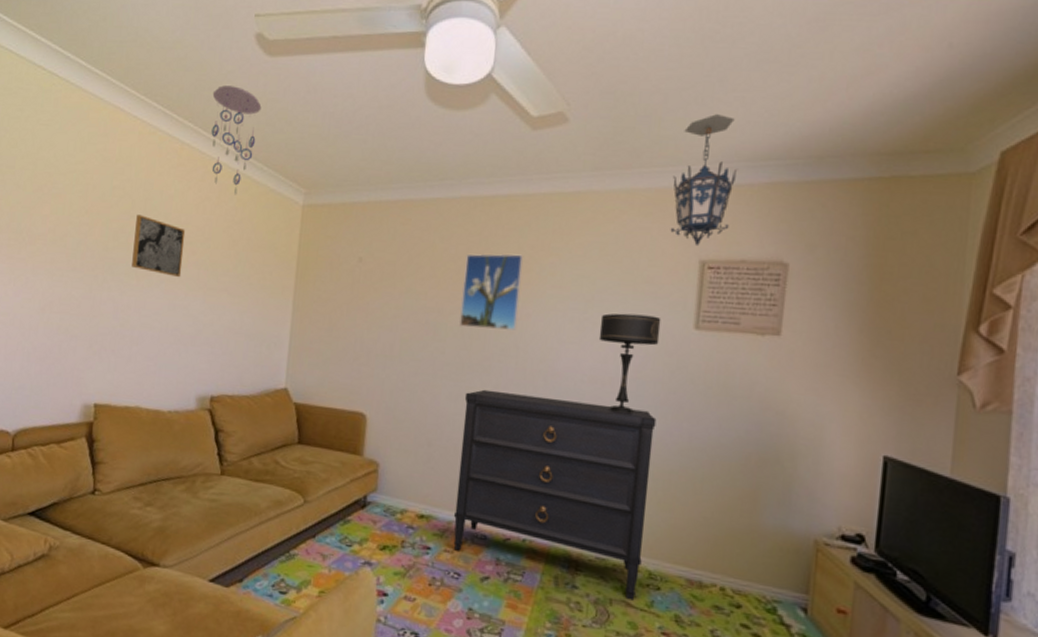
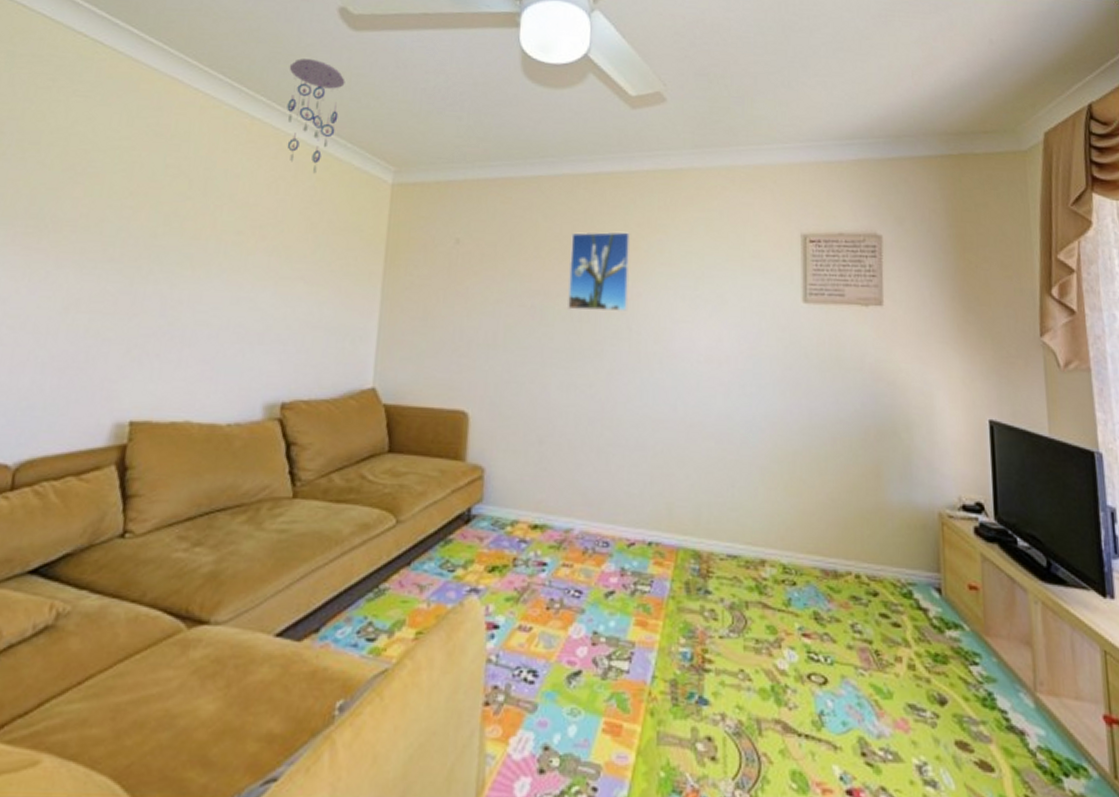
wall art: present [132,214,186,278] -> none [186,196,255,266]
dresser: present [453,389,657,601] -> none [570,376,776,601]
table lamp: present [598,313,661,415] -> none [711,289,771,394]
hanging lantern: present [670,114,736,247] -> none [769,96,826,221]

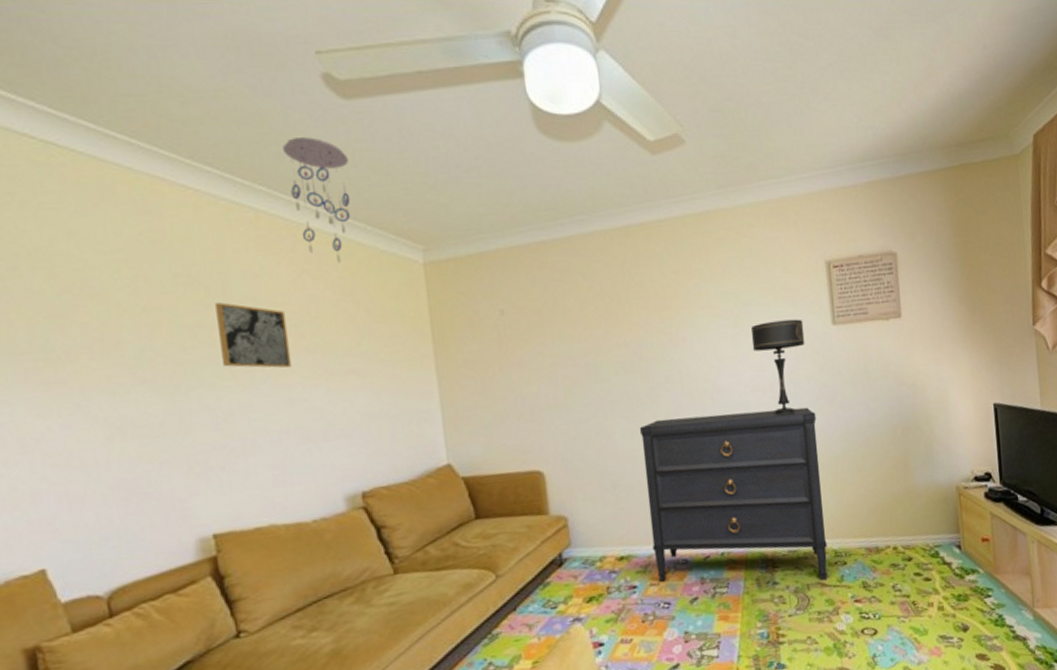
wall art: none [186,196,255,266] -> present [215,302,292,369]
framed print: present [566,231,631,313] -> none [612,281,675,363]
dresser: none [570,376,776,601] -> present [639,407,828,582]
table lamp: none [711,289,771,394] -> present [750,319,805,416]

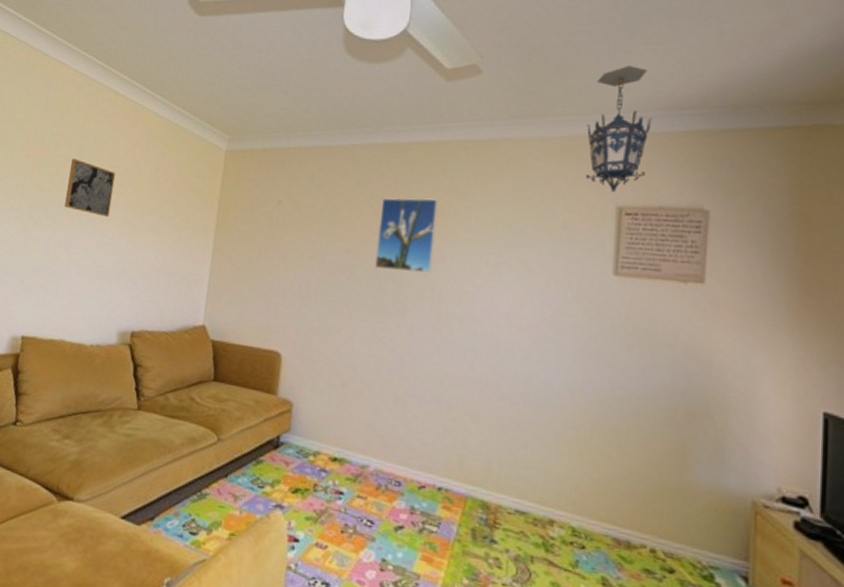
ceiling mobile: present [282,137,351,263] -> none [143,42,191,141]
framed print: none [612,281,675,363] -> present [374,197,439,274]
dresser: present [639,407,828,582] -> none [366,331,577,559]
table lamp: present [750,319,805,416] -> none [514,257,579,361]
hanging lantern: none [789,123,844,249] -> present [585,66,651,193]

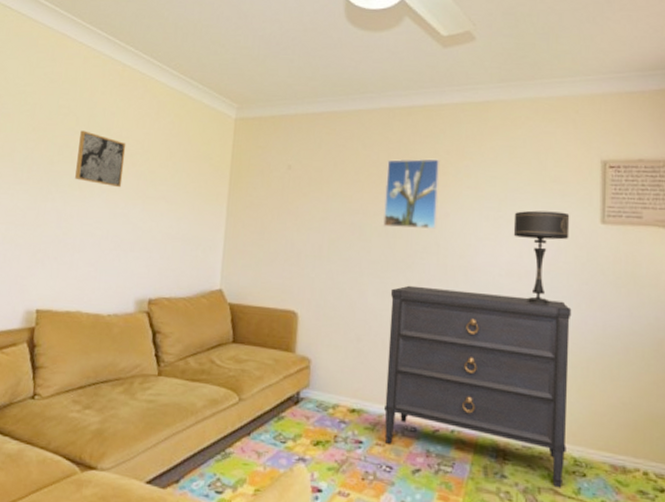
dresser: none [366,331,577,559] -> present [383,285,572,488]
table lamp: none [514,257,579,361] -> present [513,210,570,306]
hanging lantern: present [585,66,651,193] -> none [572,31,628,148]

